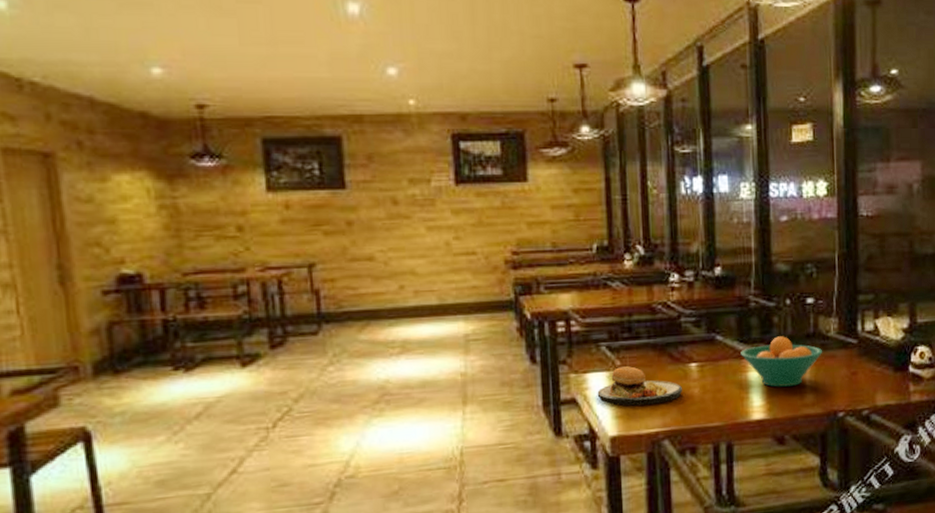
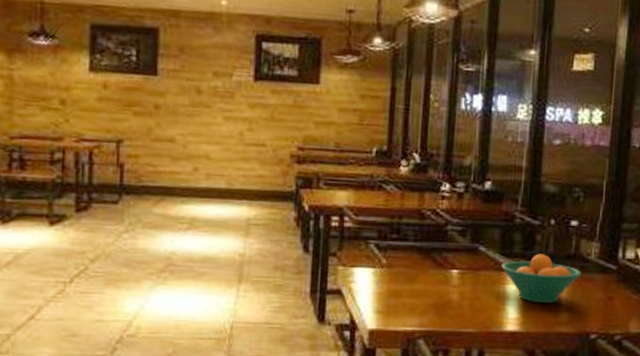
plate: present [597,353,683,406] -> none [361,253,443,304]

